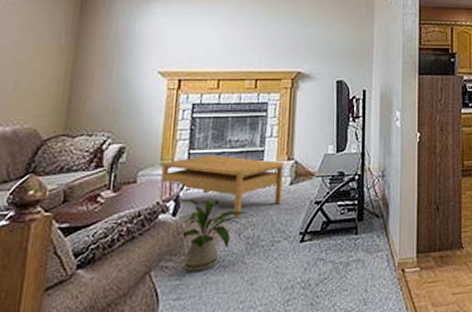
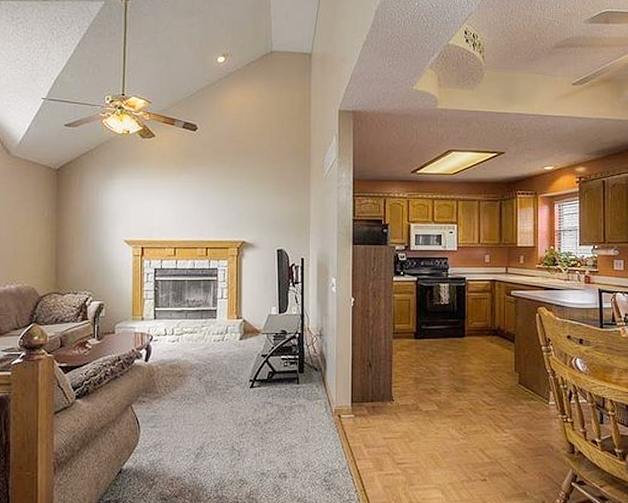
coffee table: present [161,155,284,219] -> none [134,312,234,366]
house plant: present [175,198,248,272] -> none [146,347,206,406]

